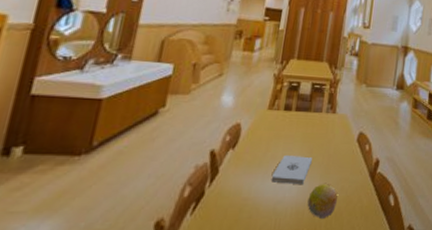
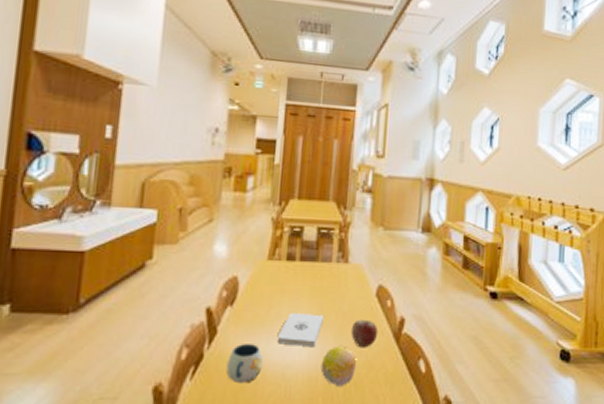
mug: none [224,182,258,218] -> present [226,344,263,384]
apple: none [334,161,358,185] -> present [350,319,379,348]

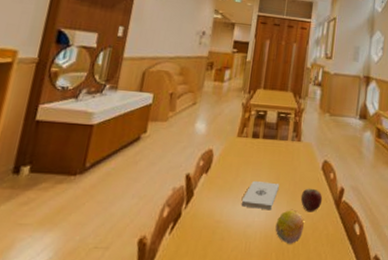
mug: present [226,344,263,384] -> none [199,205,229,239]

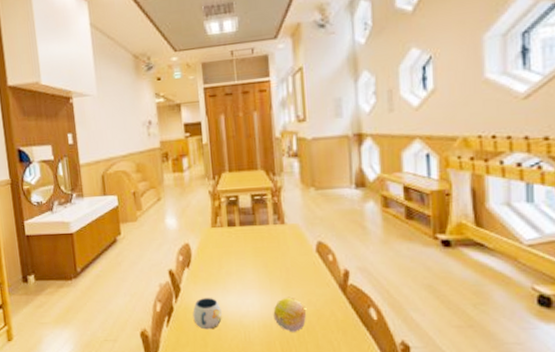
mug: none [199,205,229,239] -> present [192,298,222,330]
notepad: present [241,180,279,211] -> none [230,270,269,300]
apple: present [300,188,323,212] -> none [296,273,324,299]

